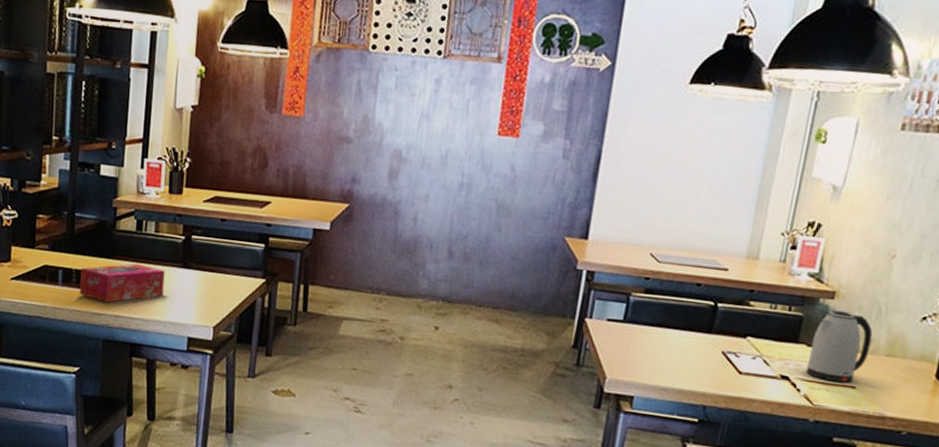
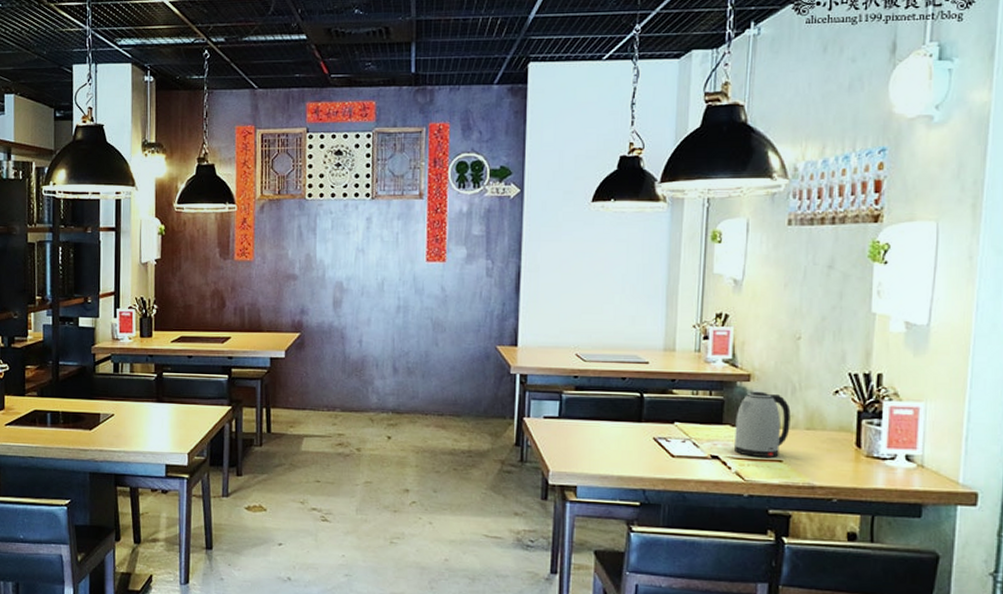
tissue box: present [79,263,165,303] -> none [66,401,142,439]

